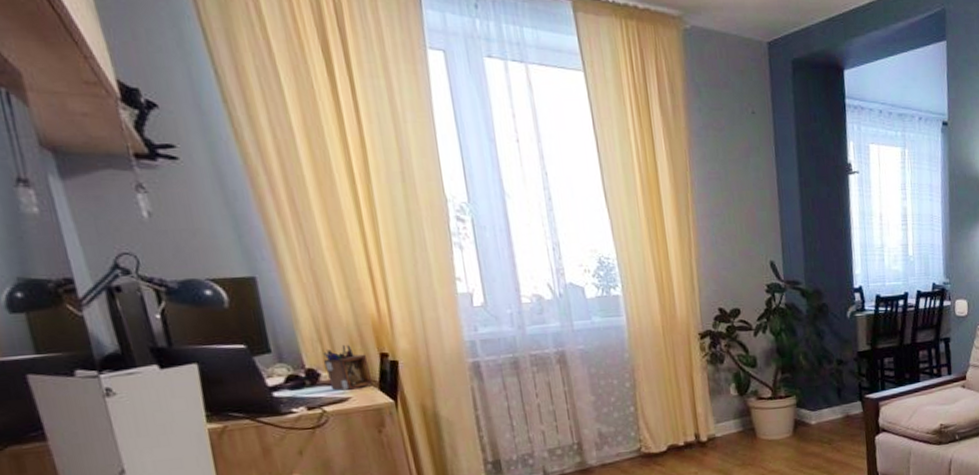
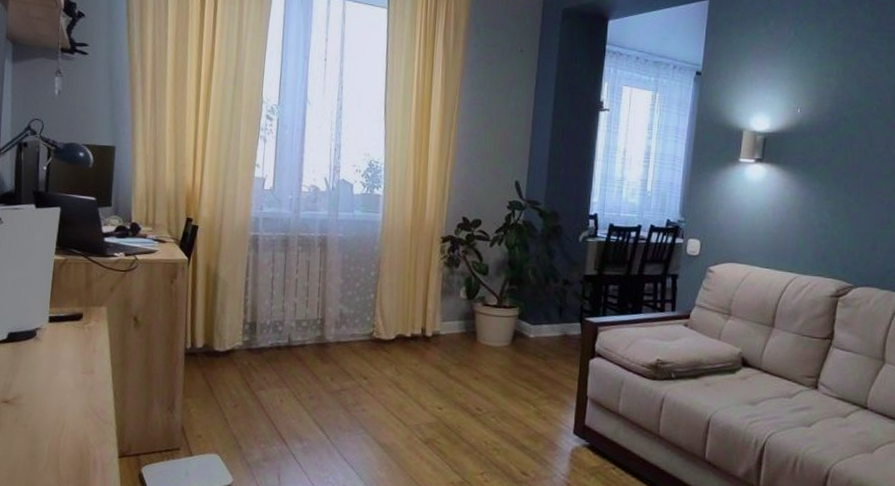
desk organizer: present [323,344,373,391] -> none [145,207,177,245]

